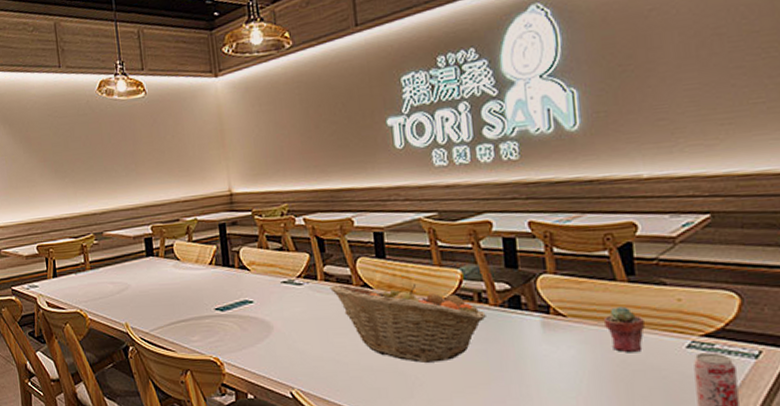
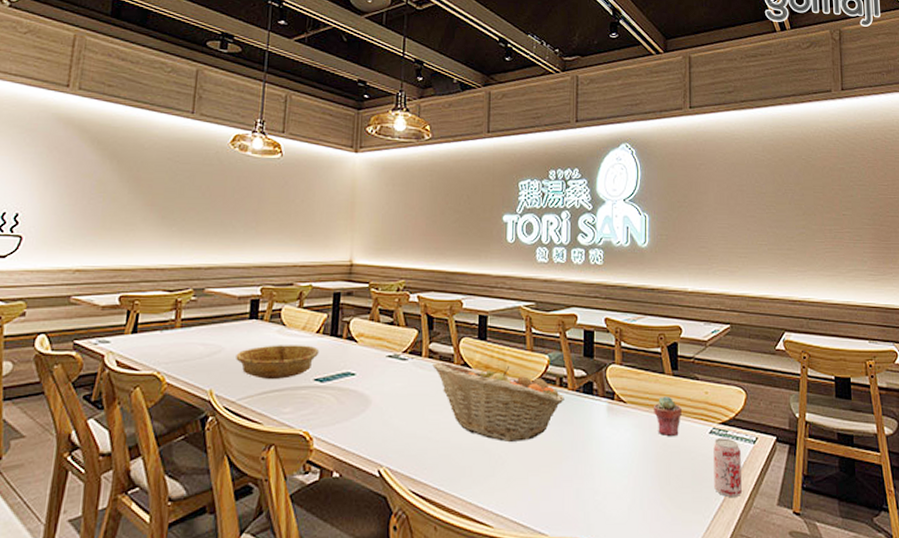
ceramic bowl: none [141,277,215,311] -> present [236,345,320,379]

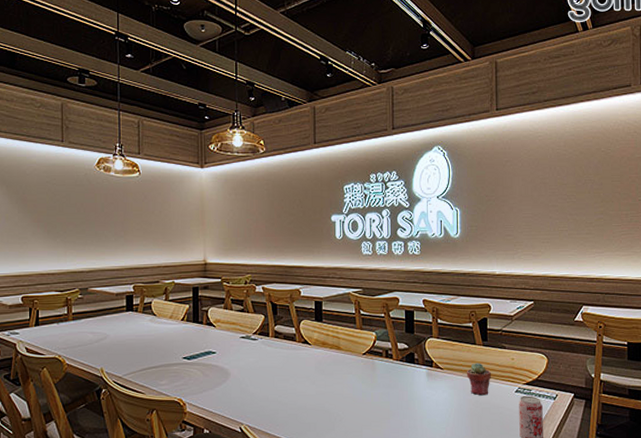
ceramic bowl: present [236,345,320,379] -> none [119,330,185,359]
fruit basket: present [432,362,564,442] -> none [278,340,390,403]

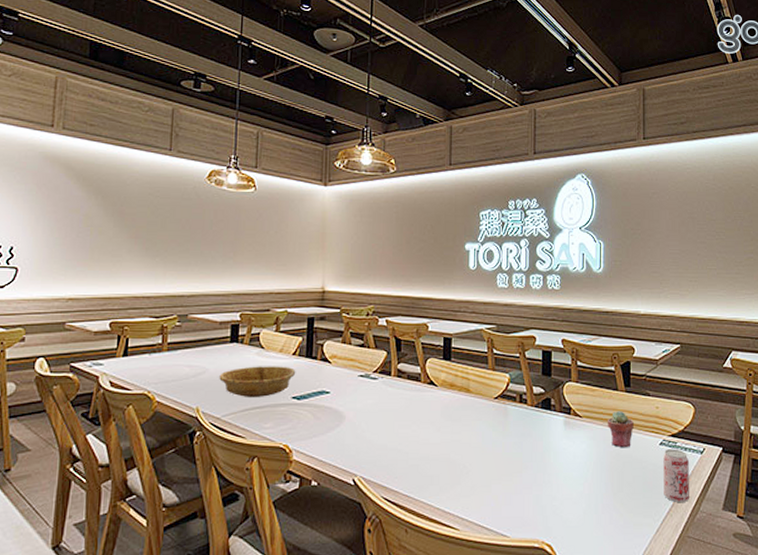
ceramic bowl: none [119,330,185,359] -> present [219,366,296,397]

